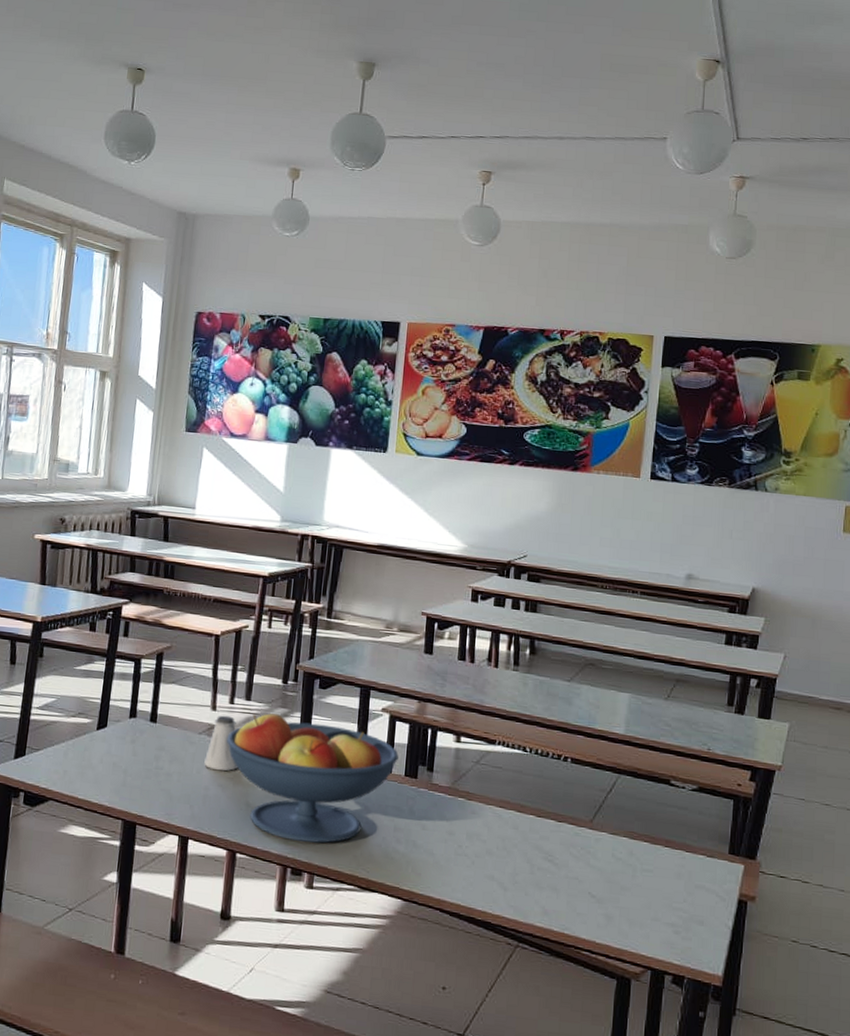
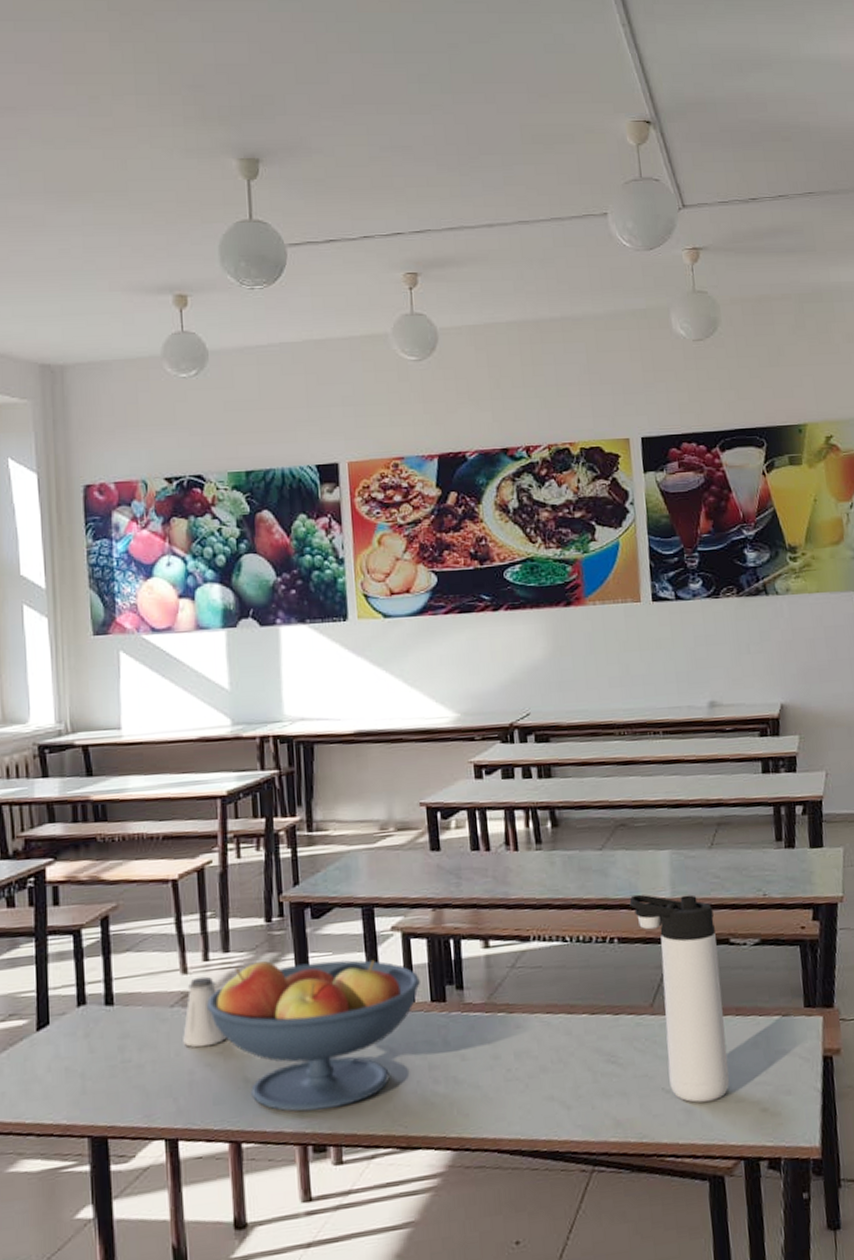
thermos bottle: none [586,725,660,914] -> present [629,894,730,1103]

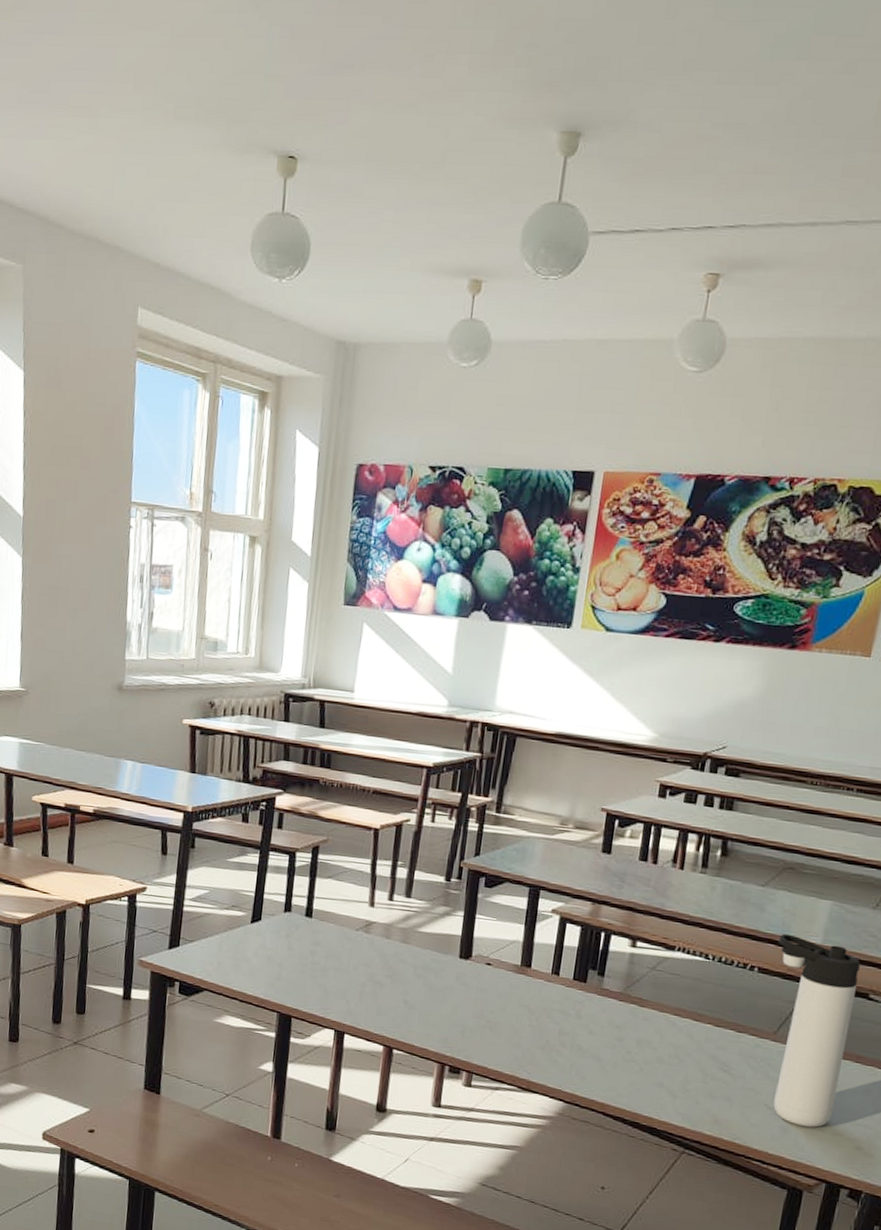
saltshaker: present [183,976,227,1047] -> none [361,912,397,968]
fruit bowl: present [207,959,420,1112] -> none [385,911,568,1044]

